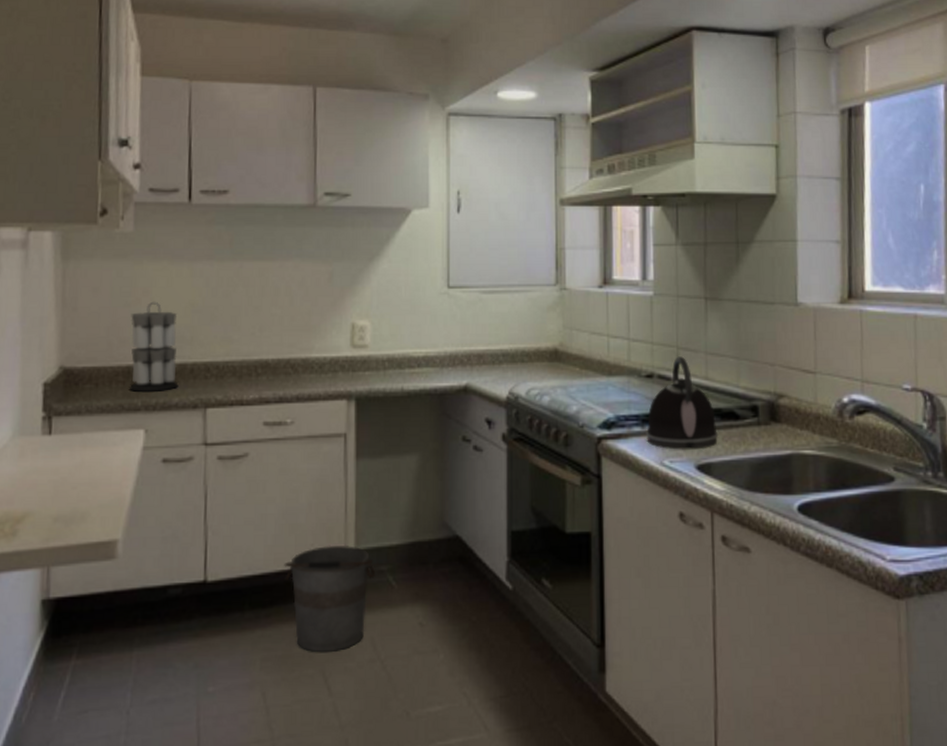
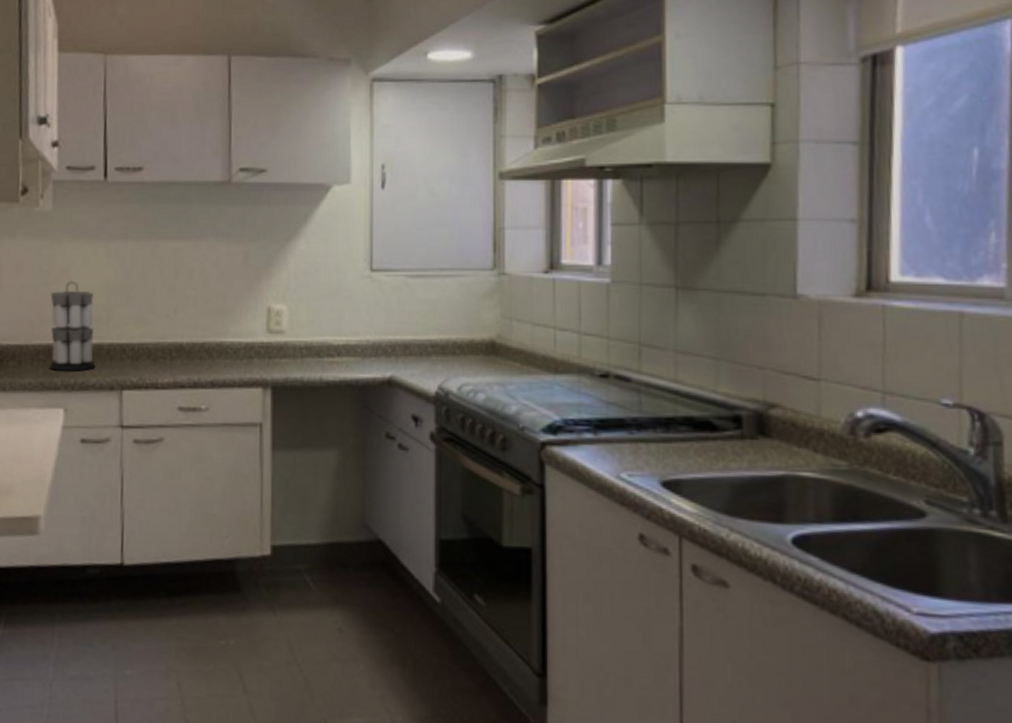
bucket: present [284,544,376,653] -> none [198,538,293,650]
kettle: present [645,356,719,450] -> none [598,354,690,464]

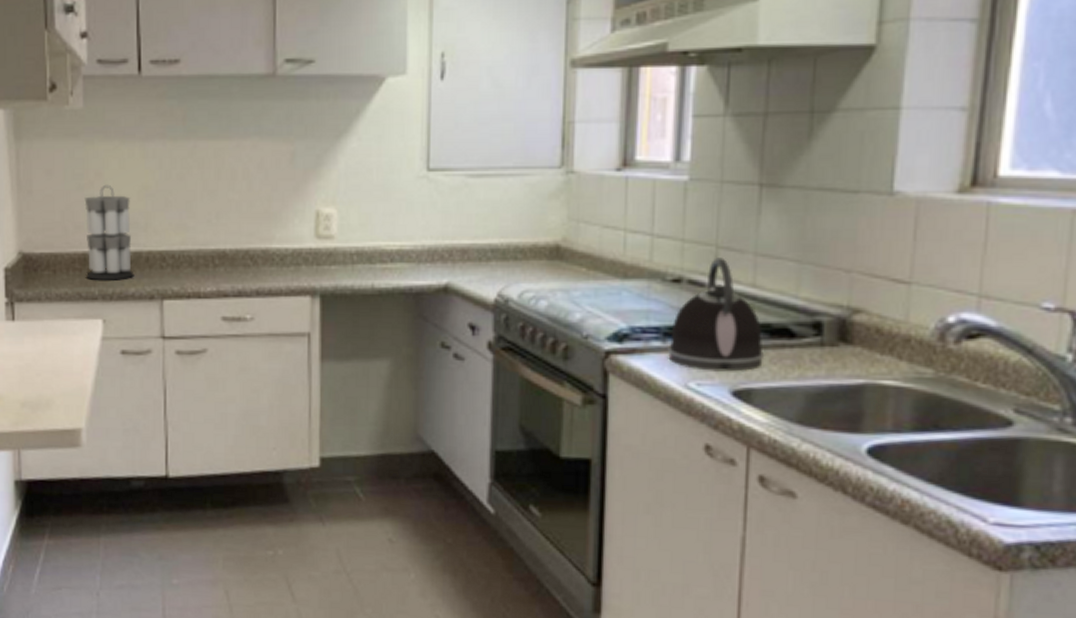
kettle: none [598,354,690,464] -> present [667,257,765,372]

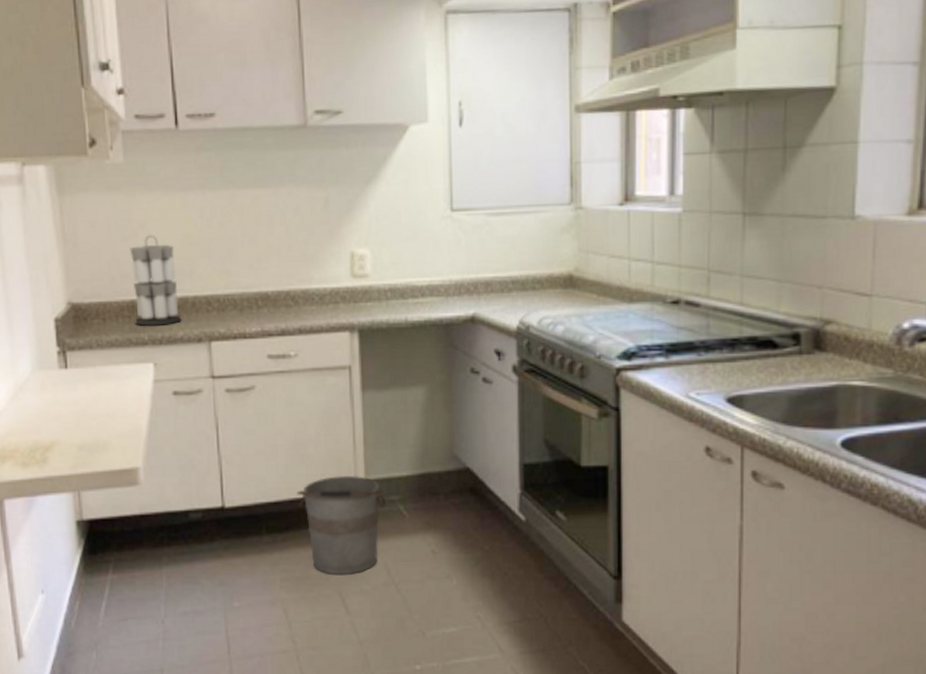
bucket: none [245,450,342,560] -> present [296,475,387,576]
kettle: present [667,257,765,372] -> none [669,280,753,382]

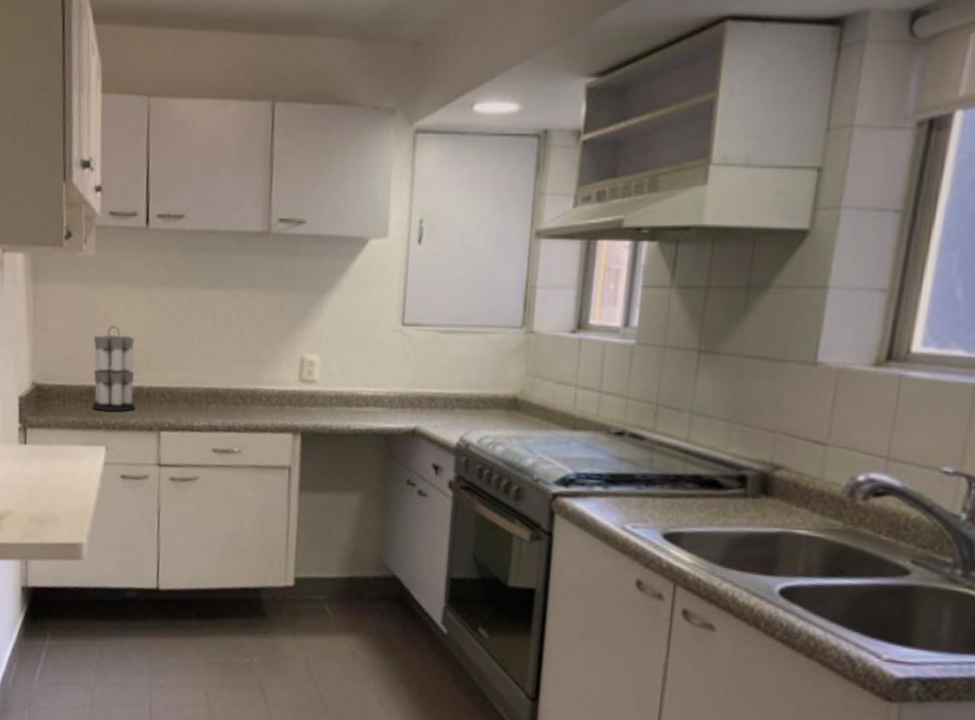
bucket: present [296,475,387,576] -> none [228,570,314,667]

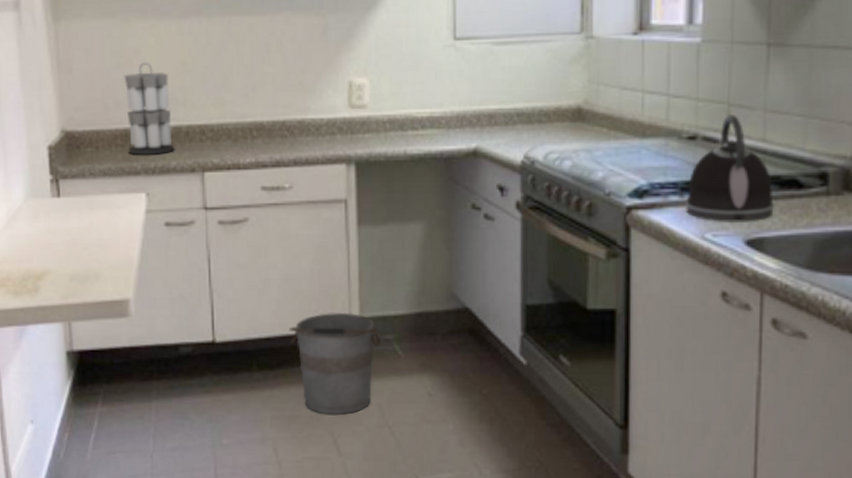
bucket: none [228,570,314,667] -> present [289,312,382,416]
kettle: none [608,414,695,518] -> present [684,114,776,223]

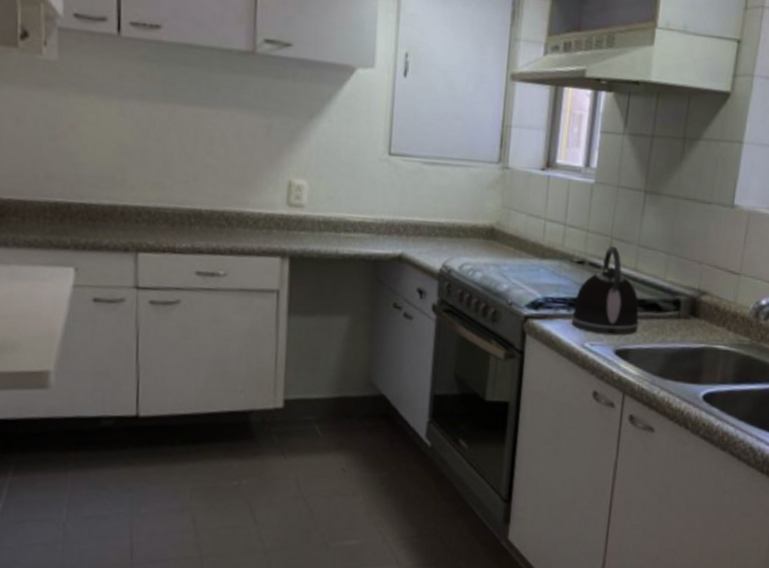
spice rack: present [124,61,175,156] -> none [57,137,109,232]
bucket: present [289,312,382,416] -> none [214,393,303,488]

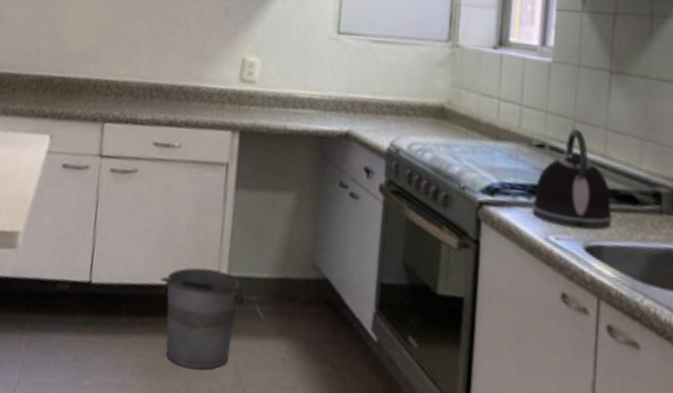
bucket: none [214,393,303,488] -> present [160,267,245,371]

